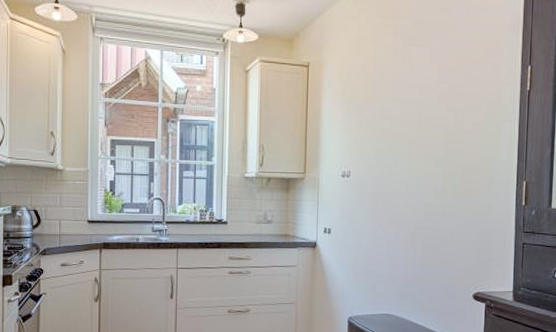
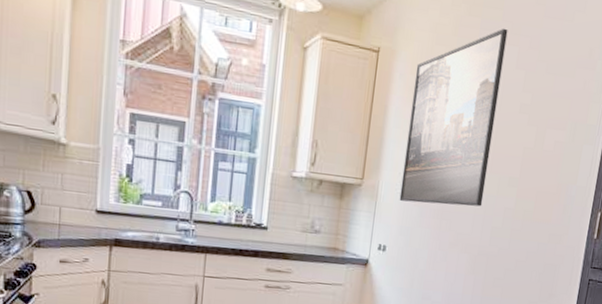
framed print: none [338,33,419,189] -> present [399,28,508,207]

